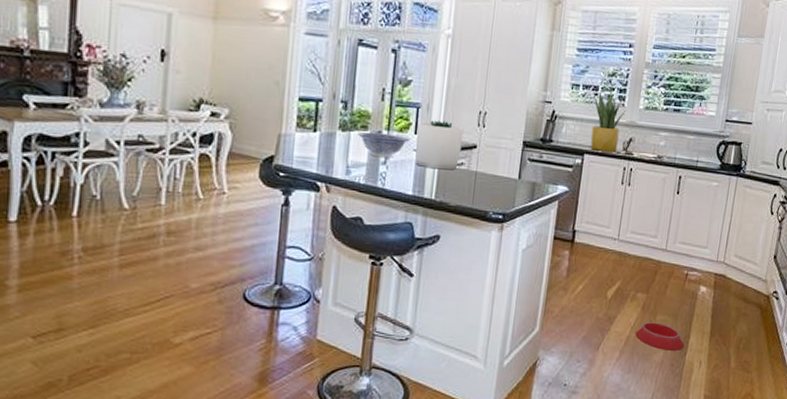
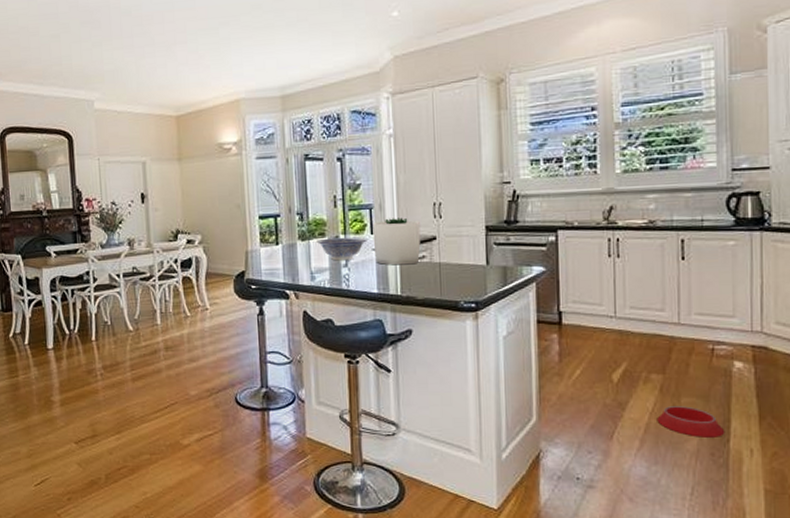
planter: present [590,91,626,154] -> none [557,160,600,226]

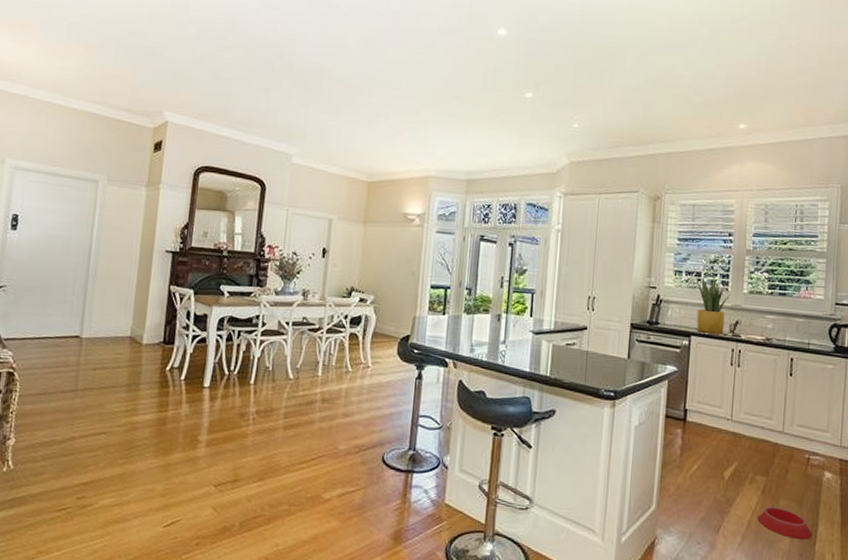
decorative bowl: present [316,237,367,261] -> none [480,314,526,338]
planter: present [372,217,421,266] -> none [531,304,575,350]
planter: none [557,160,600,226] -> present [696,277,730,335]

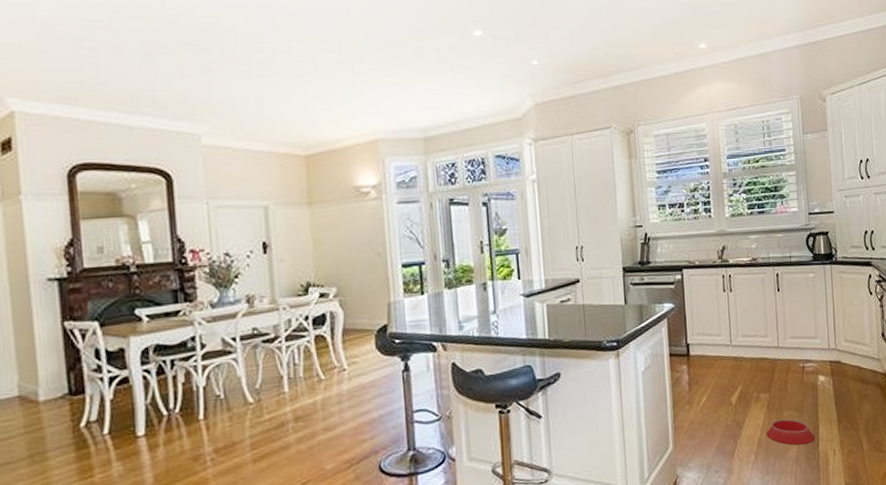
planter: present [696,277,730,335] -> none [680,205,714,266]

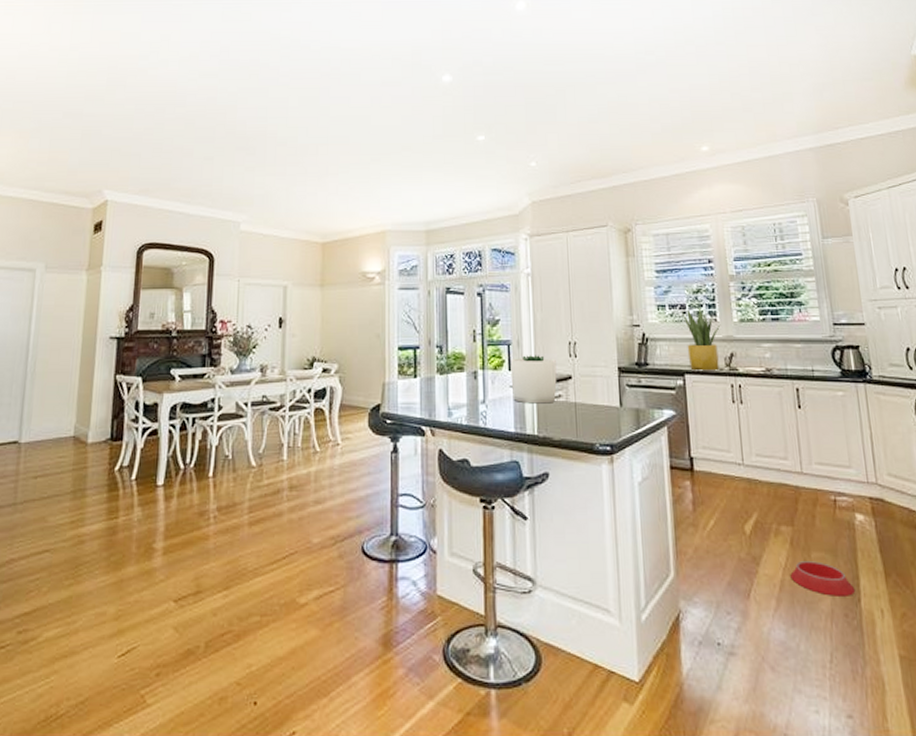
planter: none [519,262,566,310] -> present [510,355,557,404]
planter: none [680,205,714,266] -> present [681,308,720,371]

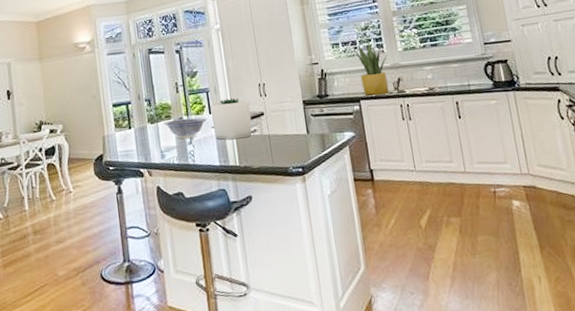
decorative bowl: none [455,372,505,397] -> present [164,117,207,140]
pet bowl: present [790,561,854,596] -> none [461,243,516,270]

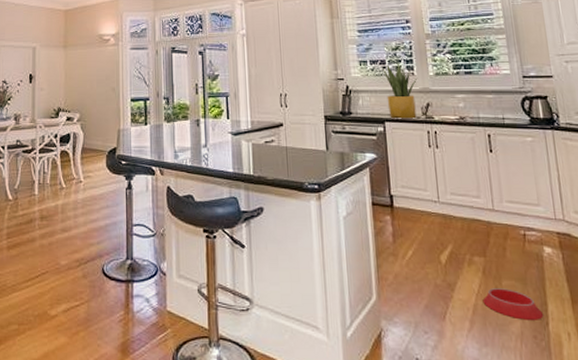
decorative bowl: present [164,117,207,140] -> none [180,120,224,142]
planter: present [210,98,252,140] -> none [228,105,270,148]
pet bowl: none [461,243,516,270] -> present [482,288,543,320]

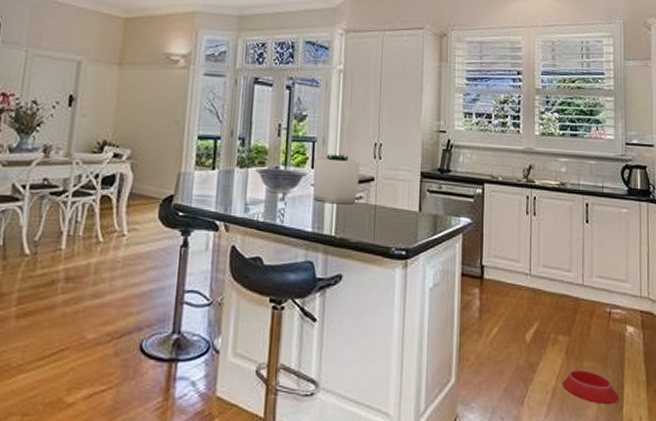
decorative bowl: none [180,120,224,142] -> present [255,167,307,194]
planter: none [228,105,270,148] -> present [312,154,360,205]
planter: present [381,63,417,119] -> none [487,118,522,182]

